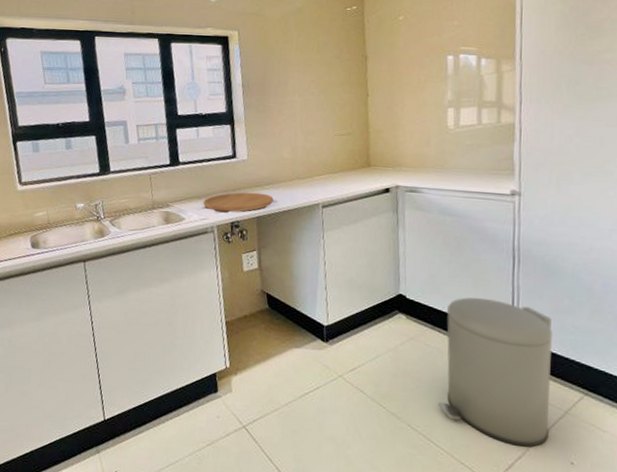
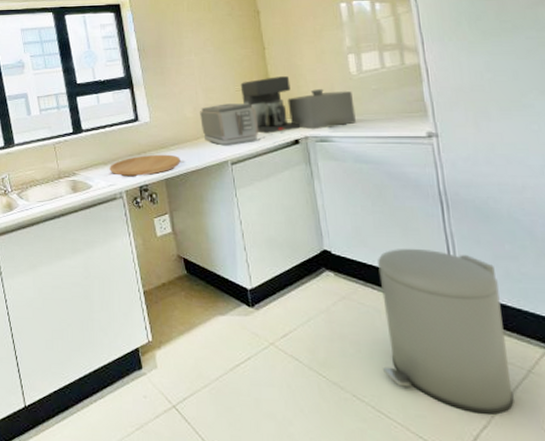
toaster: none [297,147,353,190] -> present [200,103,259,146]
coffee maker: none [339,124,394,181] -> present [240,76,301,134]
canister: none [383,140,447,180] -> present [287,89,356,130]

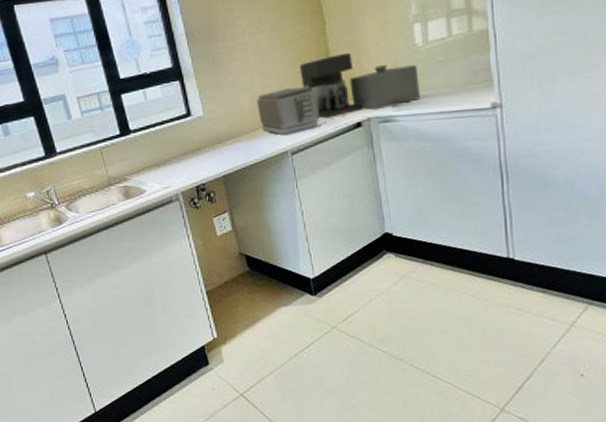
cutting board: present [110,154,180,176] -> none [163,149,238,177]
pedal bin: present [378,248,514,415] -> none [437,222,556,368]

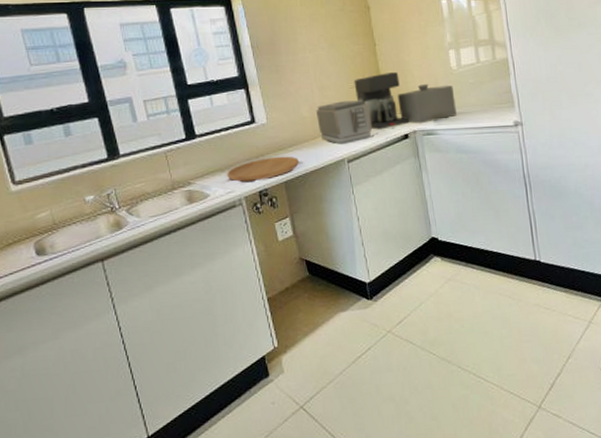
cutting board: none [163,149,238,177] -> present [227,156,299,182]

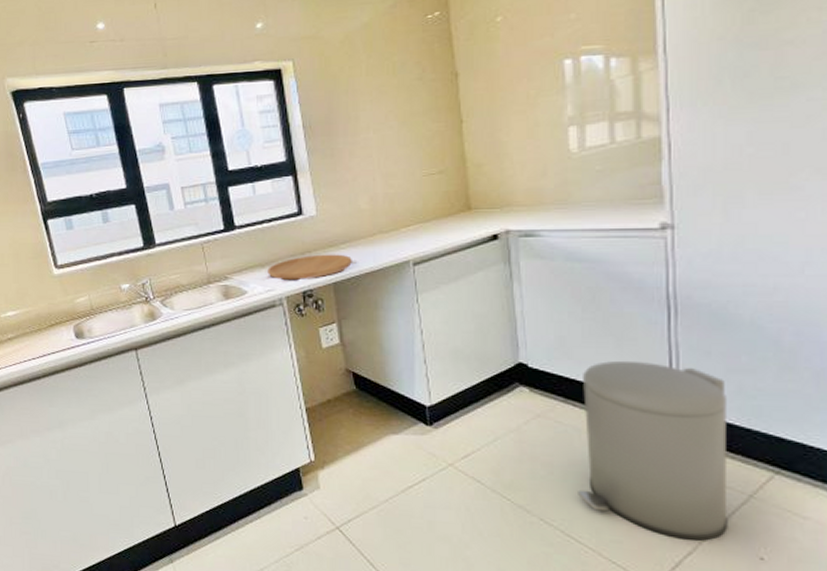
toaster: present [316,100,373,144] -> none [378,191,450,243]
coffee maker: present [354,72,410,130] -> none [429,156,502,228]
canister: present [397,84,457,124] -> none [487,172,571,222]
pedal bin: none [476,227,580,365] -> present [576,360,728,541]

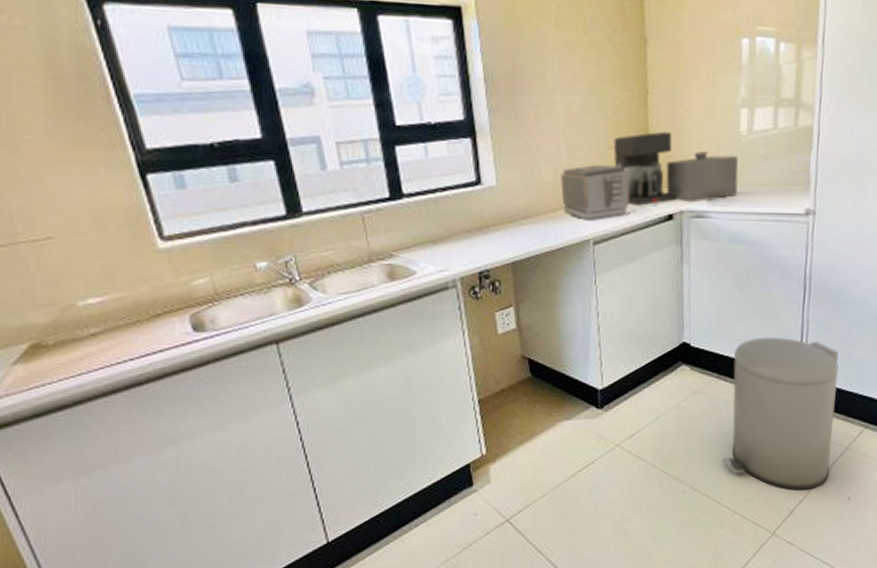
cutting board: present [267,254,352,280] -> none [440,230,532,258]
toaster: none [378,191,450,243] -> present [561,165,630,221]
coffee maker: none [429,156,502,228] -> present [613,132,678,206]
canister: none [487,172,571,222] -> present [666,151,739,203]

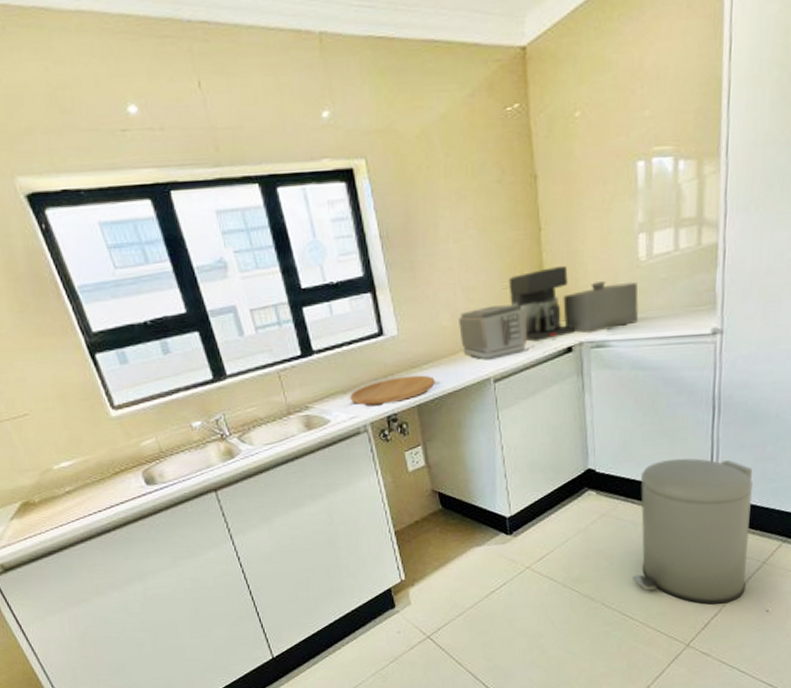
cutting board: none [440,230,532,258] -> present [350,375,435,405]

